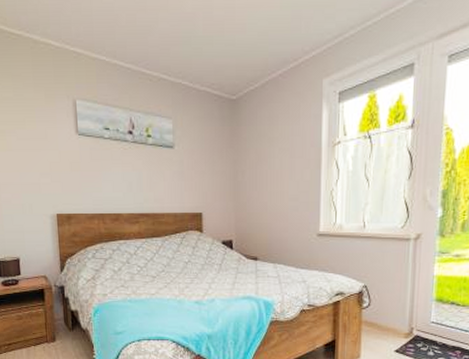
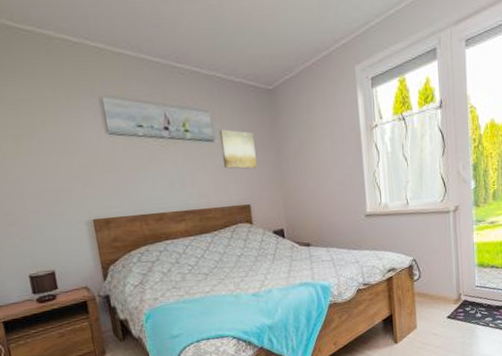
wall art: none [179,137,213,177] -> present [219,129,257,169]

